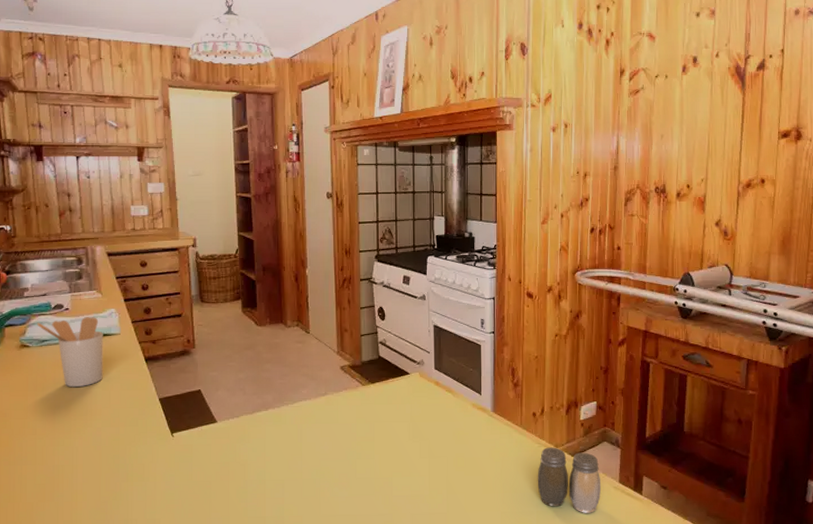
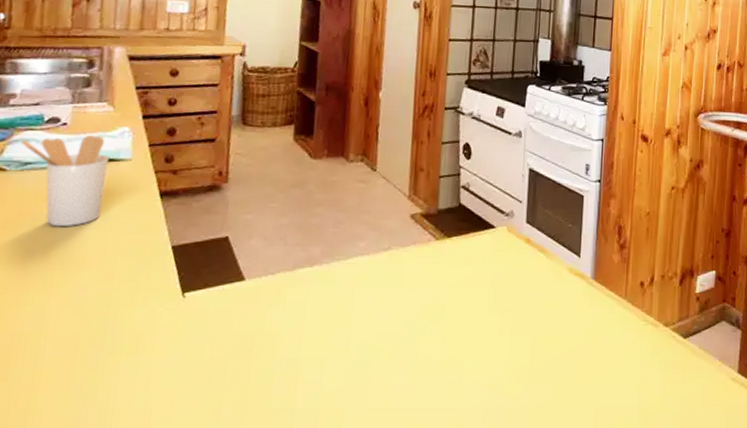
salt and pepper shaker: present [537,447,602,513] -> none [641,326,717,411]

